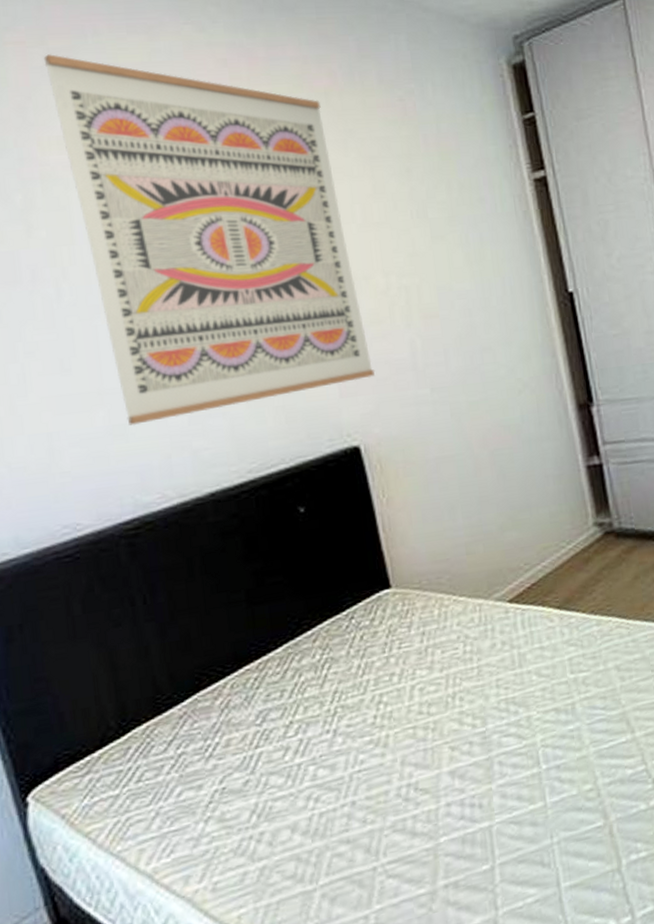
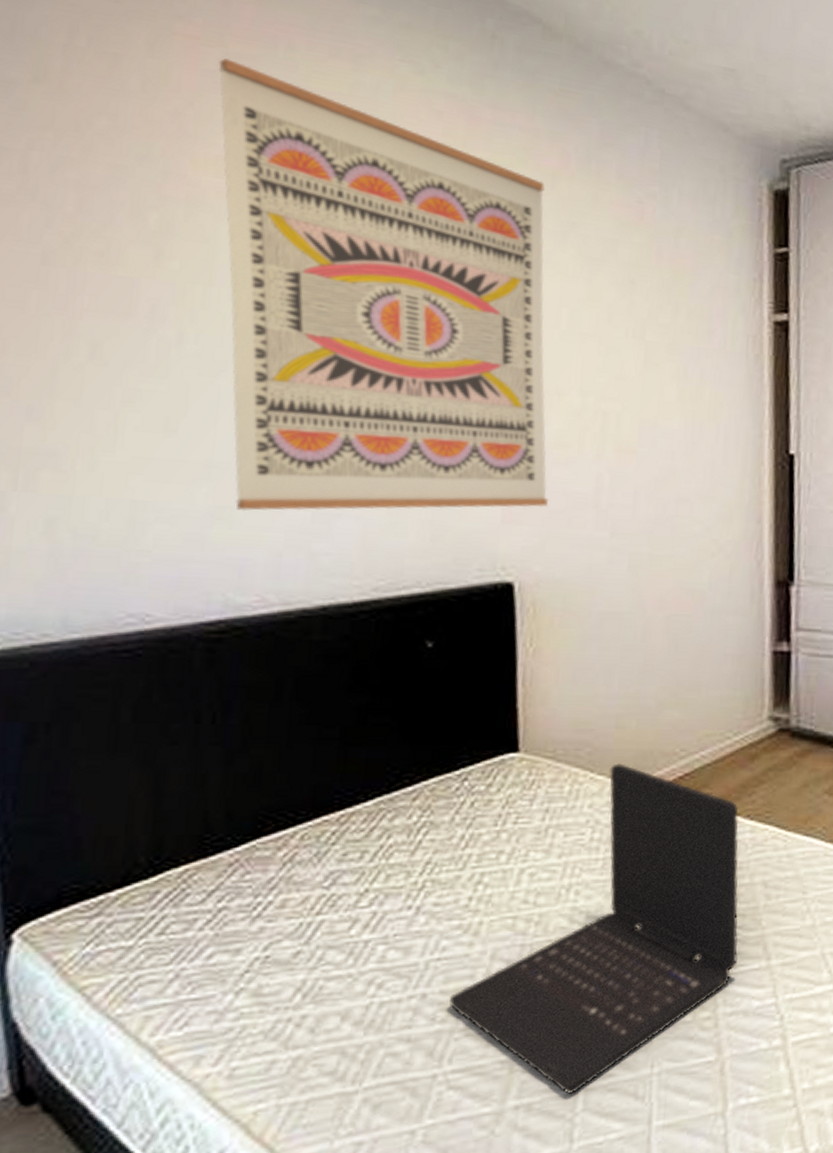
laptop: none [375,584,607,871] -> present [449,763,739,1095]

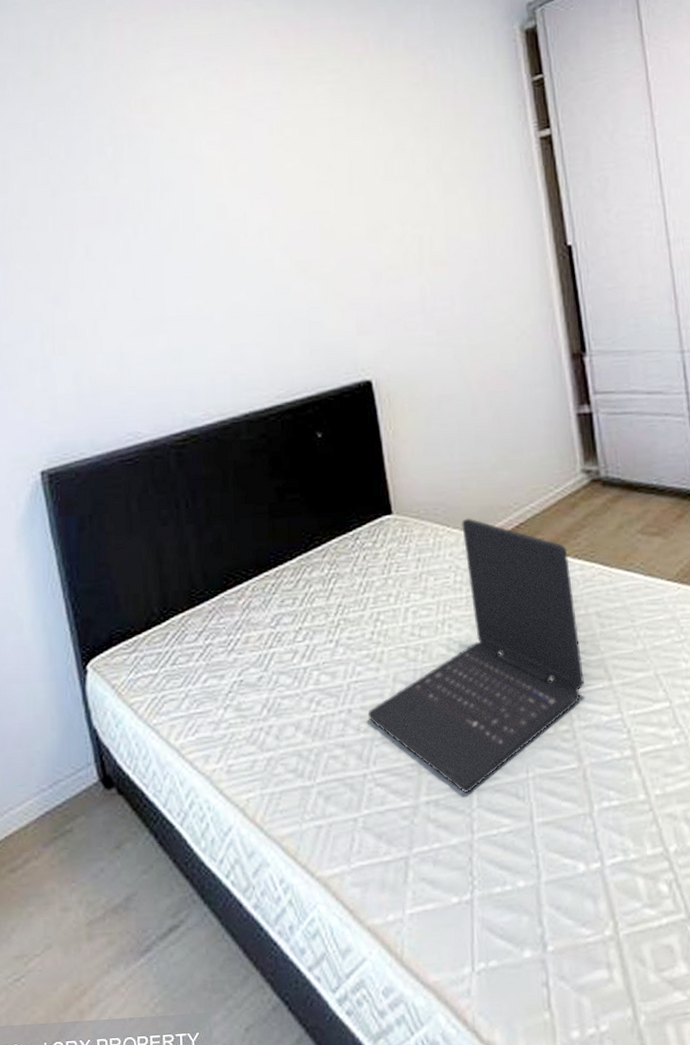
wall art: present [218,58,549,511] -> none [135,29,389,350]

